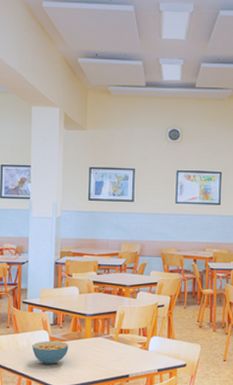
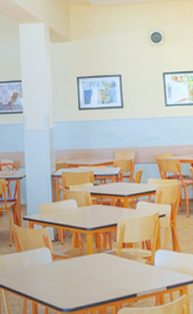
cereal bowl: present [32,340,69,365] -> none [35,258,72,285]

